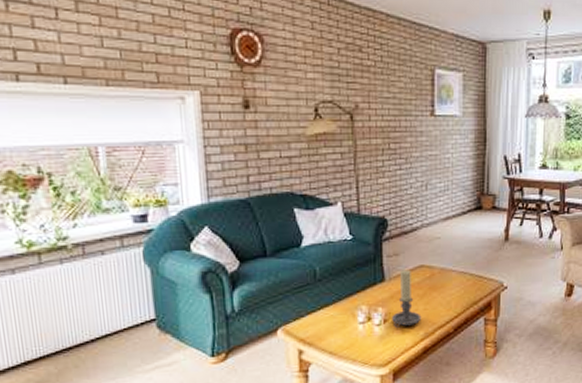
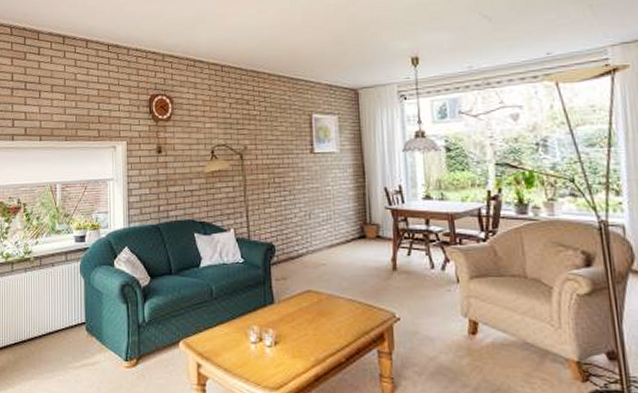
candle holder: present [392,270,422,328] -> none [282,294,312,351]

